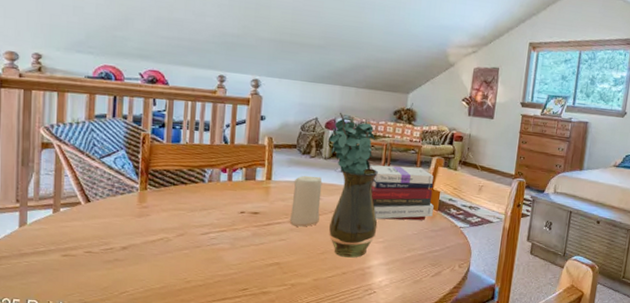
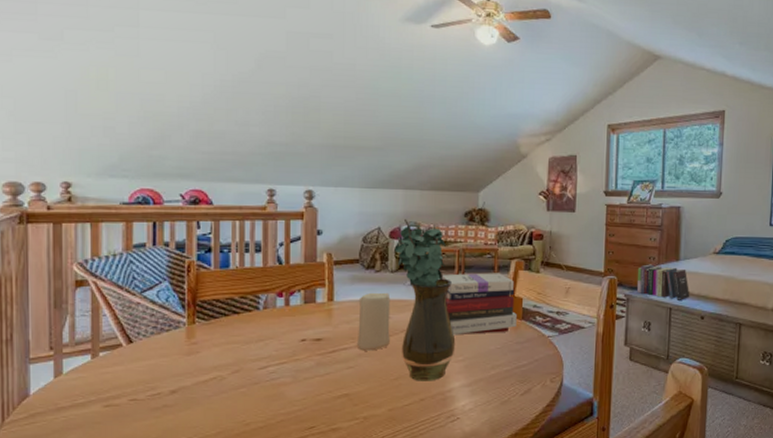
books: none [543,171,590,206] -> present [637,264,690,300]

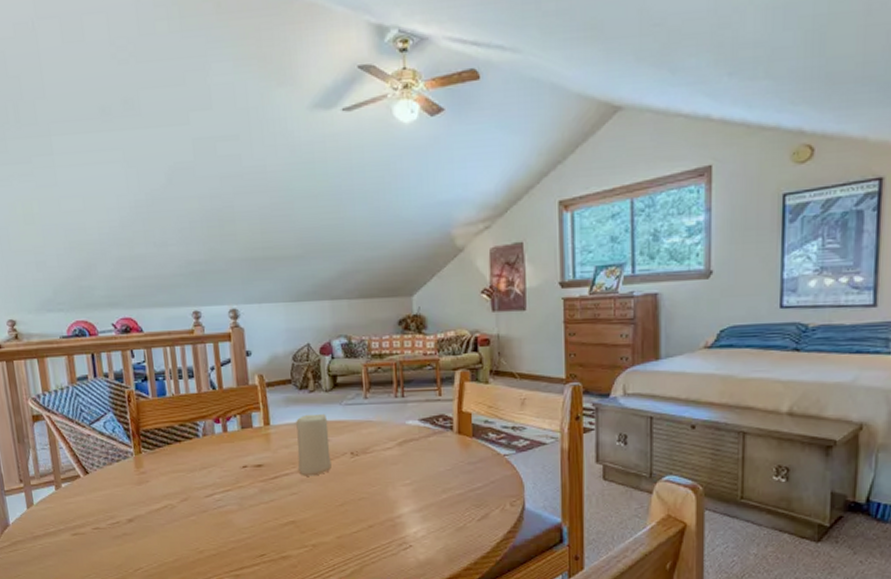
vase: present [393,218,456,381] -> none [325,332,401,507]
books: present [442,273,517,336] -> none [380,386,467,457]
books: present [637,264,690,300] -> none [606,365,676,407]

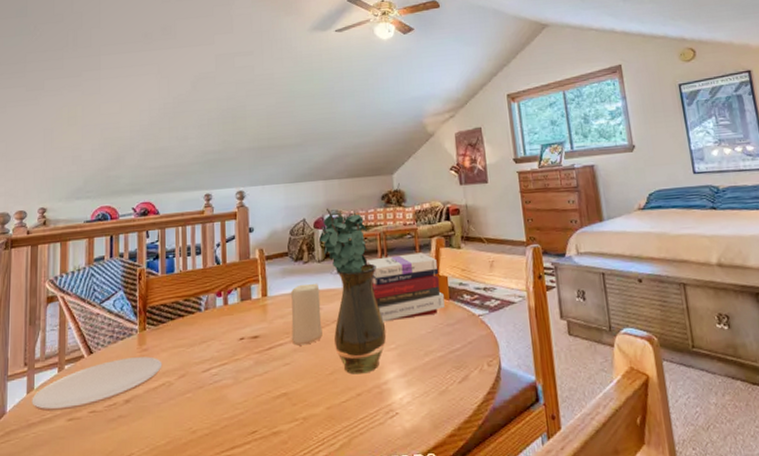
plate: none [33,479,163,526] -> present [32,356,163,412]
vase: none [325,332,401,507] -> present [318,208,387,375]
books: none [380,386,467,457] -> present [366,252,445,322]

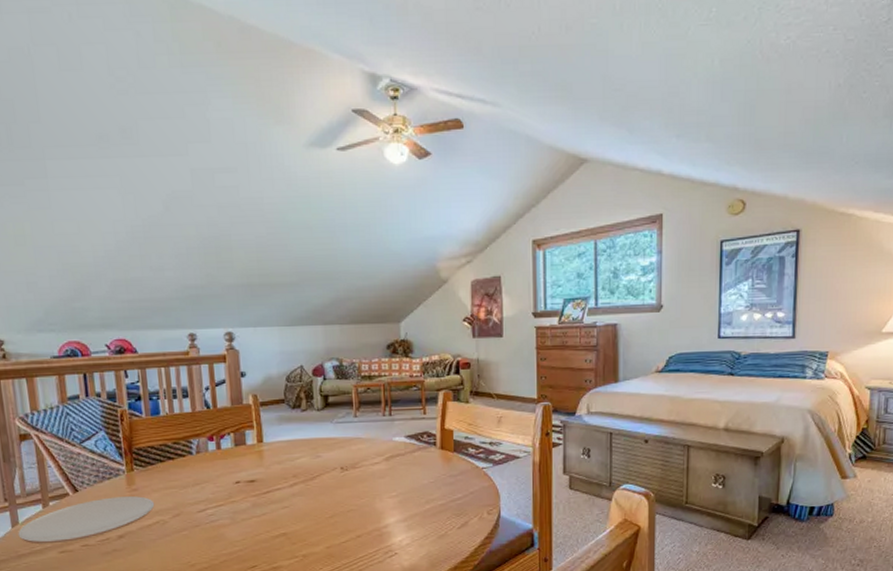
candle: present [290,283,323,346] -> none [287,431,322,490]
vase: present [318,208,387,375] -> none [317,355,388,518]
books: present [366,252,445,322] -> none [369,405,449,471]

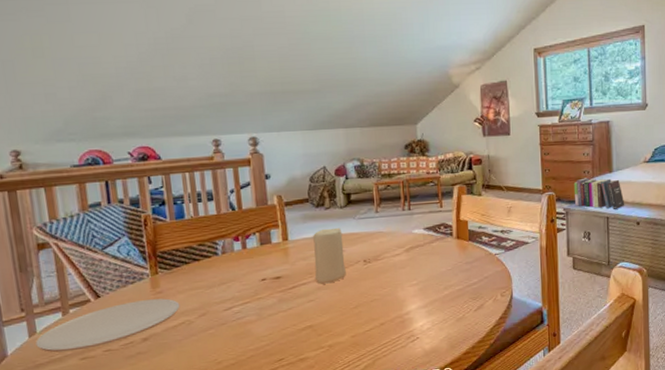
candle: none [287,431,322,490] -> present [312,227,346,284]
books: none [573,387,632,424] -> present [573,177,625,209]

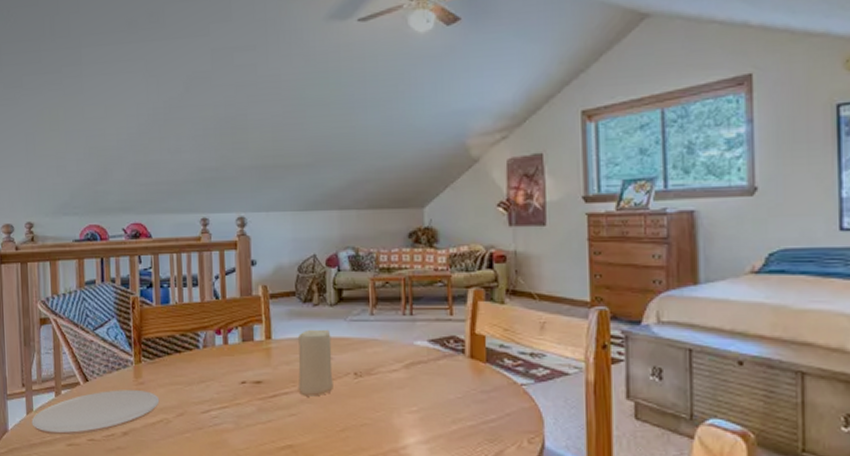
books: present [573,177,625,209] -> none [637,290,719,339]

